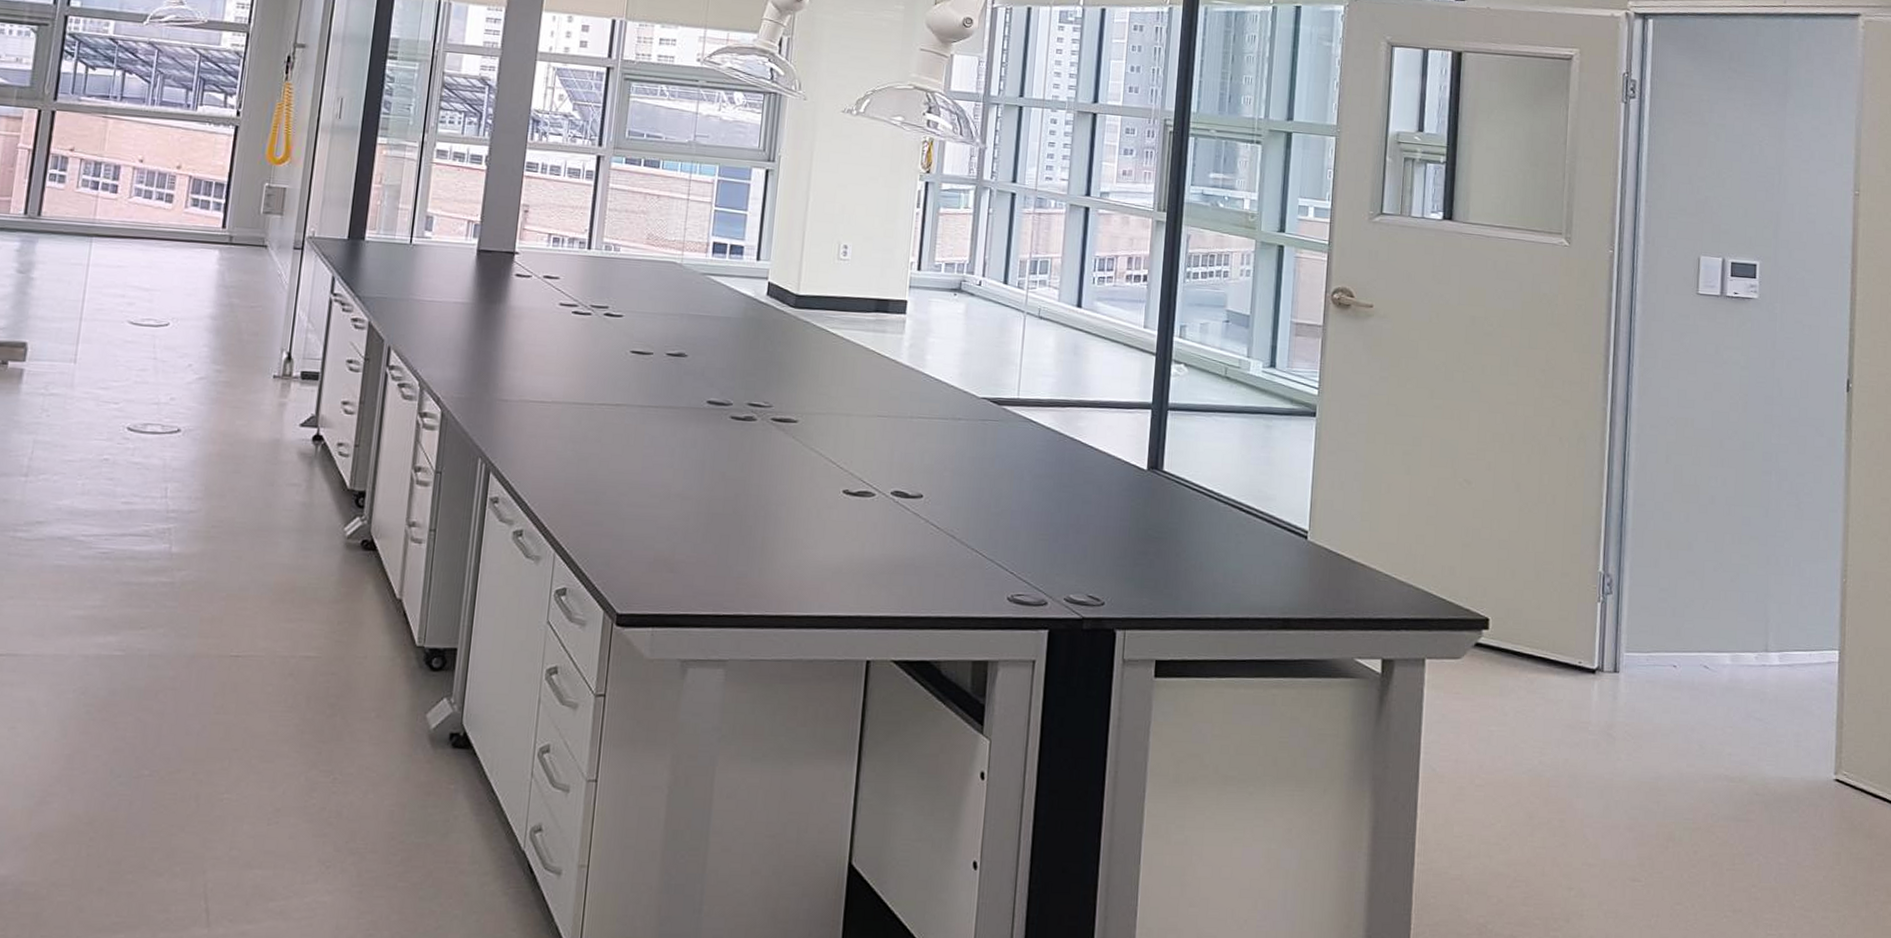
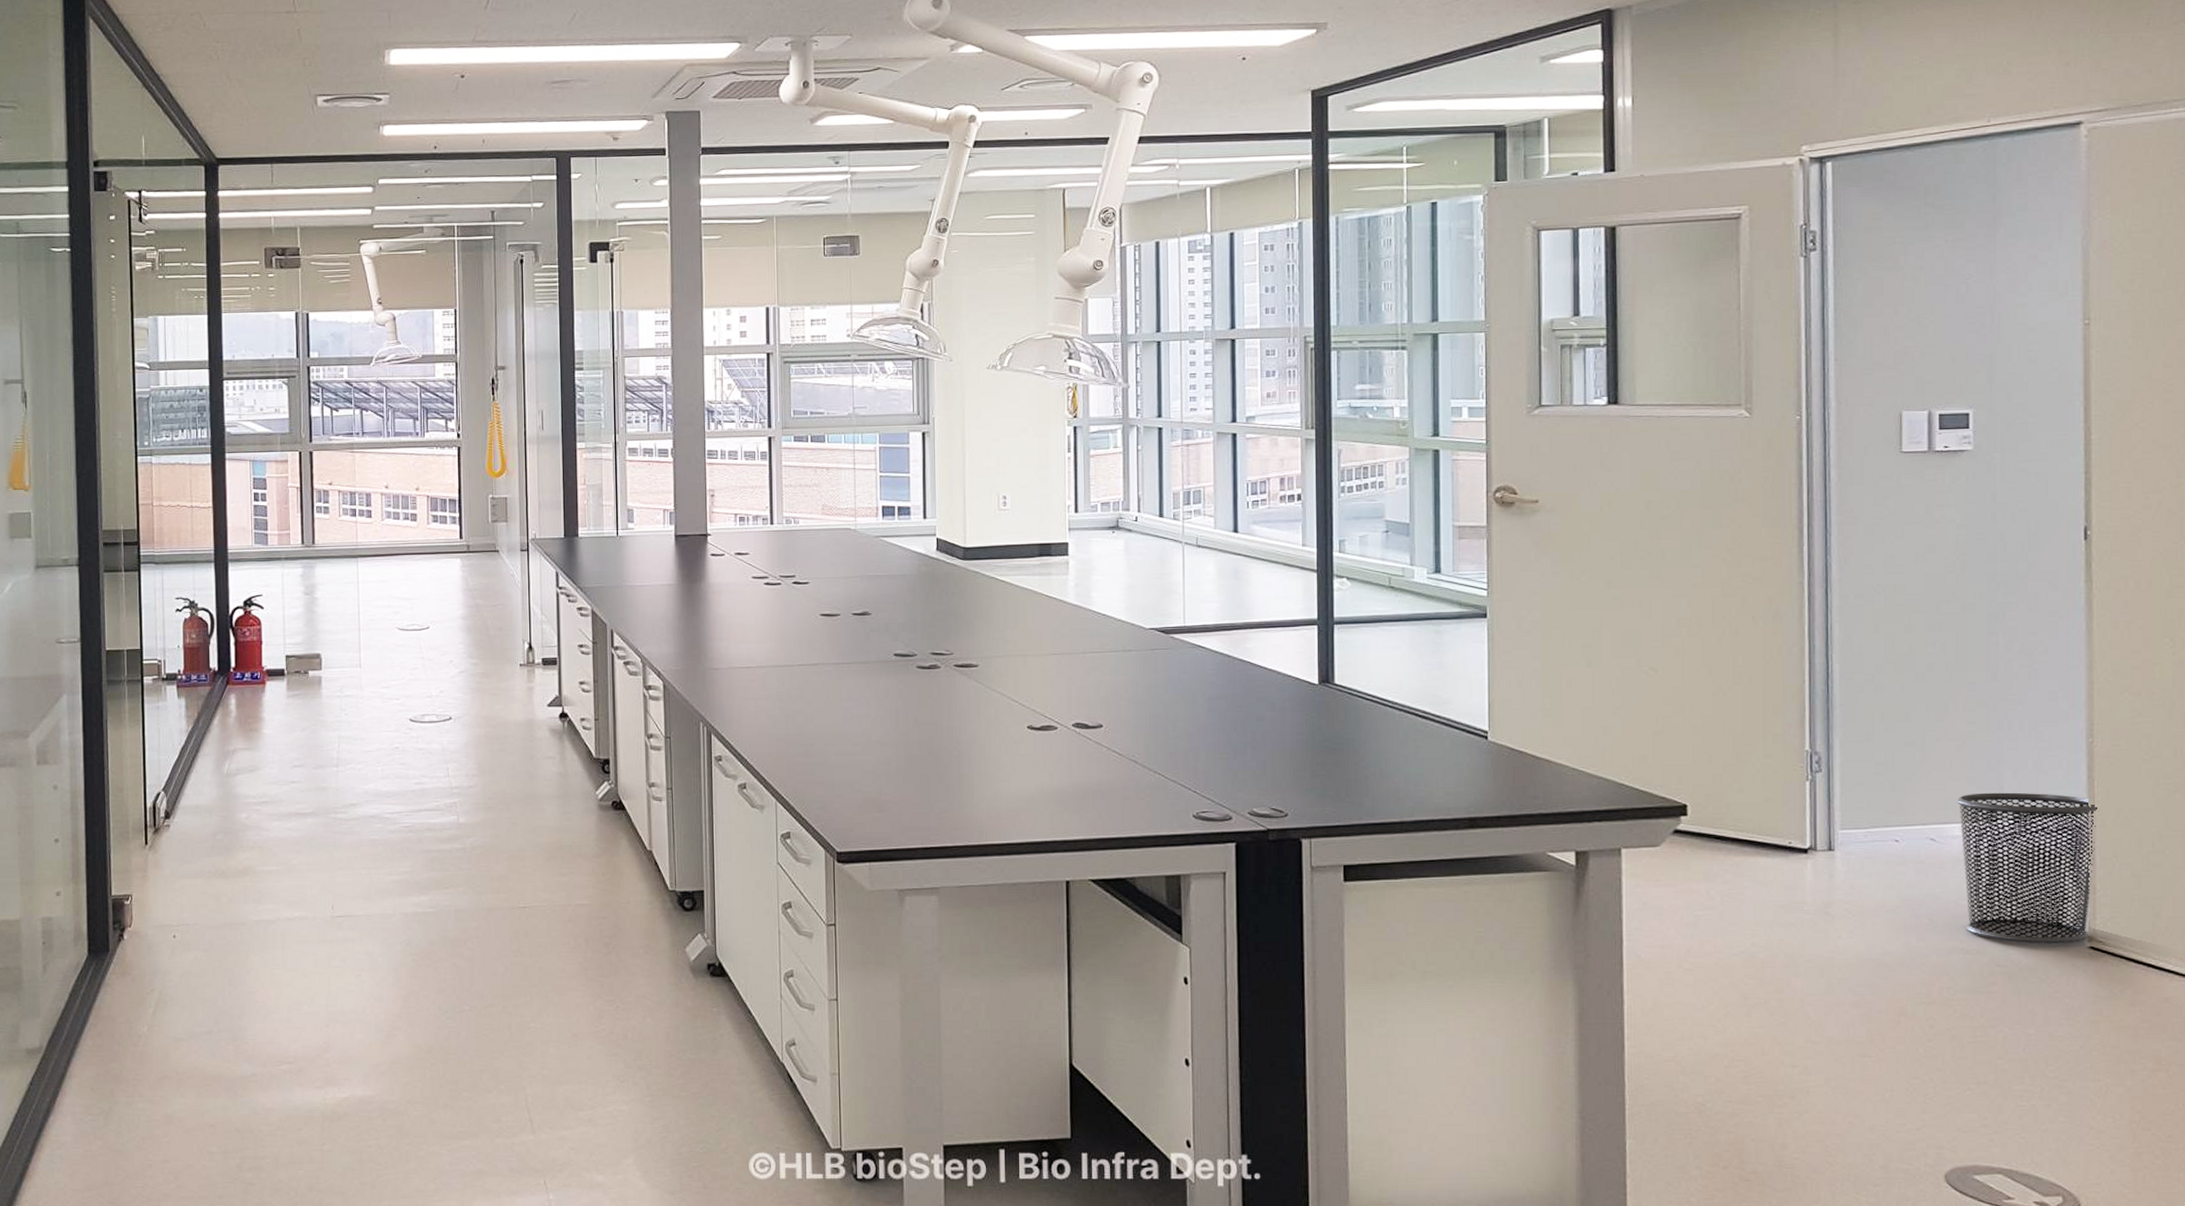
waste bin: none [1728,624,1849,776] -> present [1956,792,2100,944]

